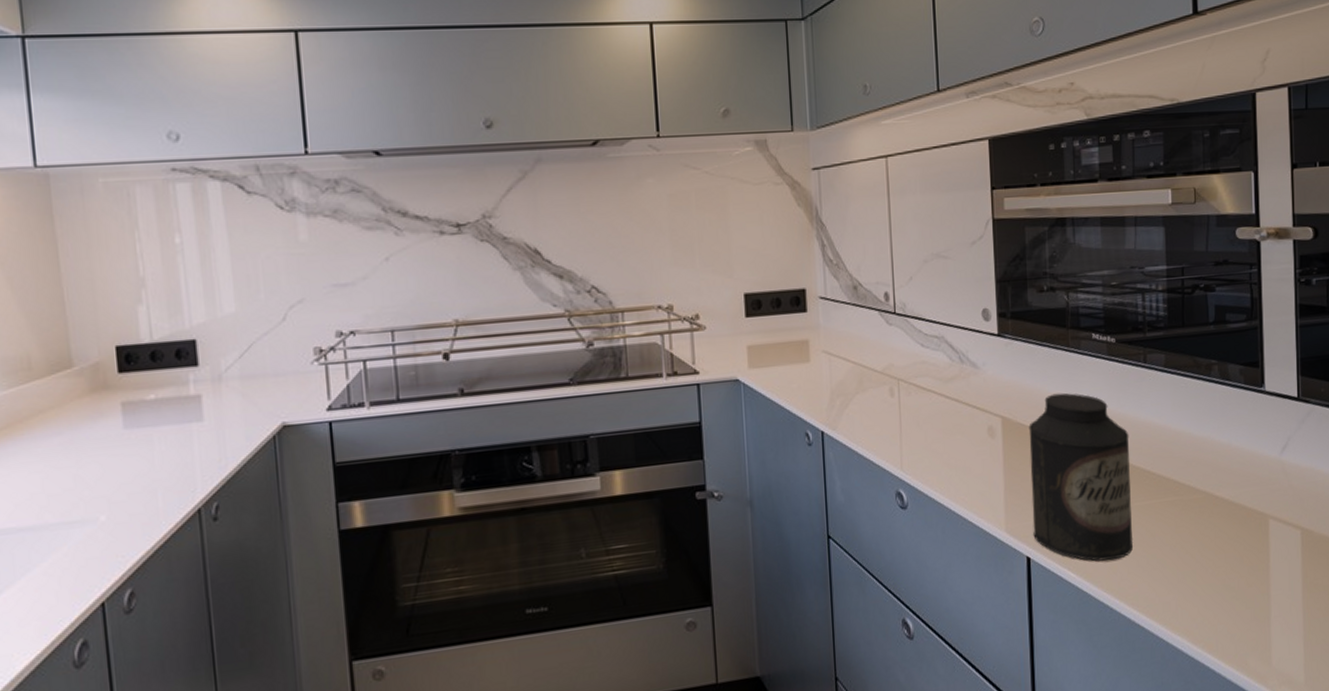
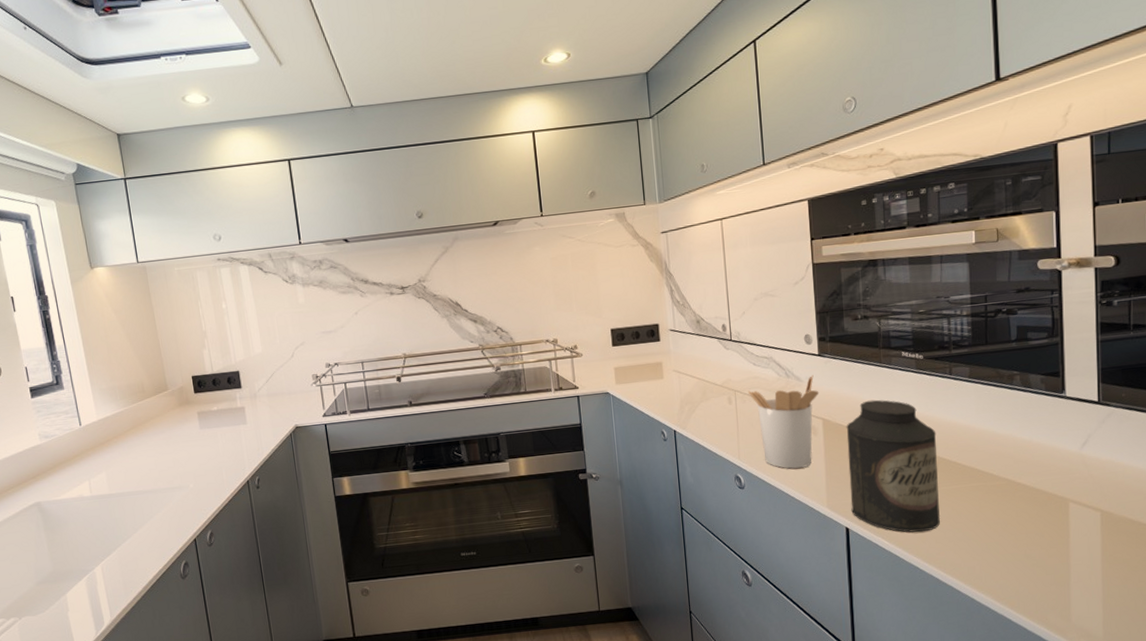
utensil holder: none [913,359,998,482] -> present [747,374,819,469]

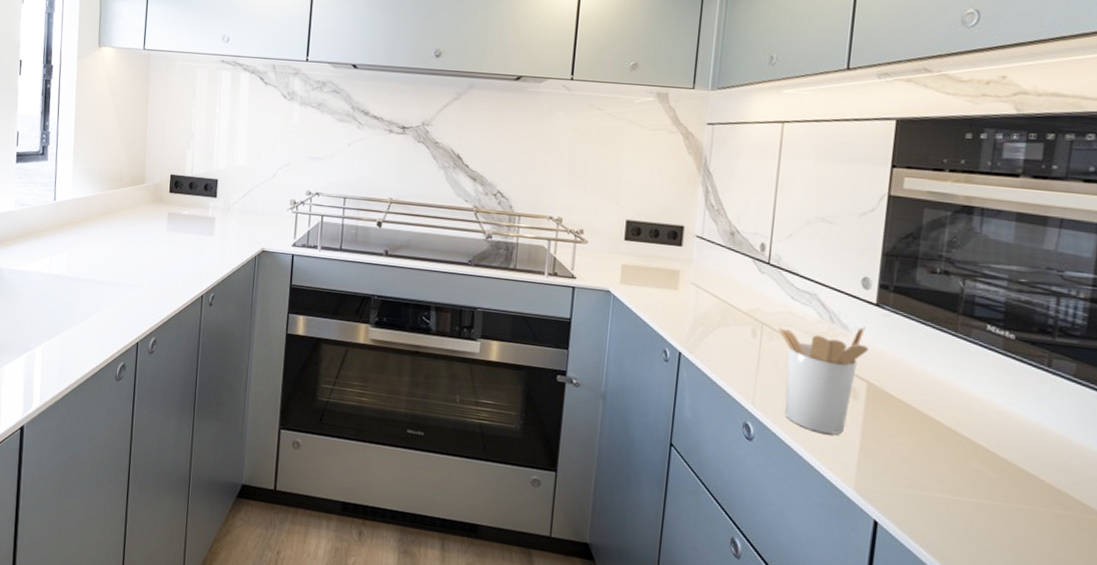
canister: present [846,399,940,533] -> none [885,373,1017,554]

